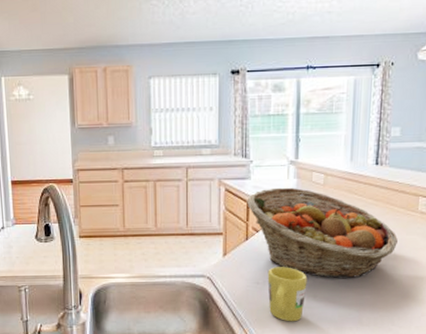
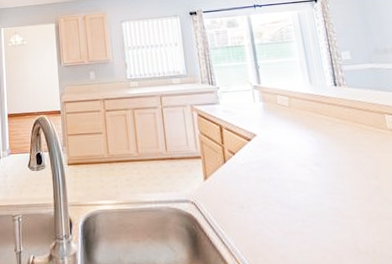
fruit basket: present [247,187,398,279] -> none [219,110,375,201]
mug: present [267,267,307,322] -> none [250,189,295,250]

